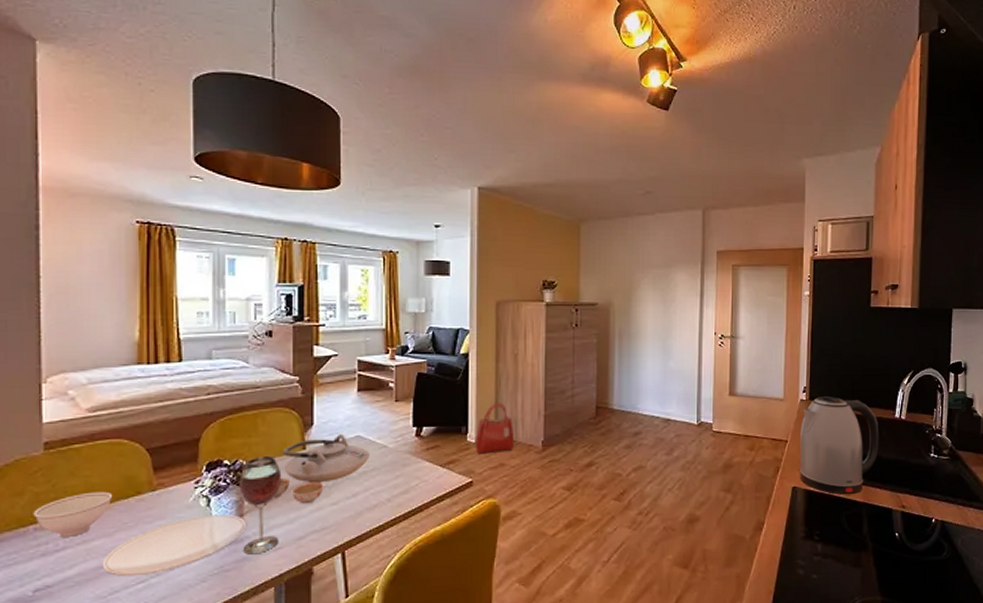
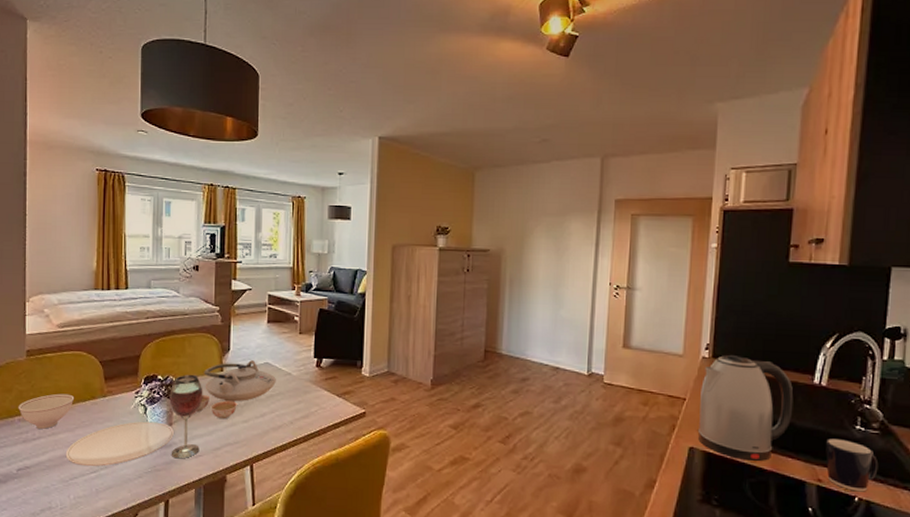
handbag: present [476,403,515,454] -> none [370,341,406,388]
mug: none [906,467,950,514] -> present [825,438,879,492]

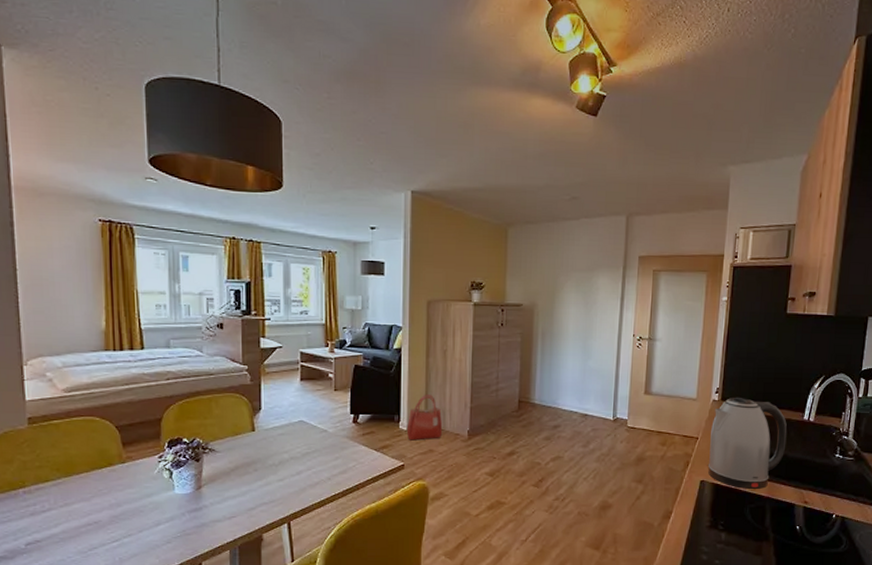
bowl: present [18,393,75,429] -> none [22,462,89,500]
plate: present [65,421,174,467] -> none [82,486,204,536]
wineglass: present [169,374,203,459] -> none [197,435,234,521]
teapot: present [197,360,276,419] -> none [228,419,312,479]
handbag: none [370,341,406,388] -> present [407,395,443,441]
mug: present [825,438,879,492] -> none [811,466,852,510]

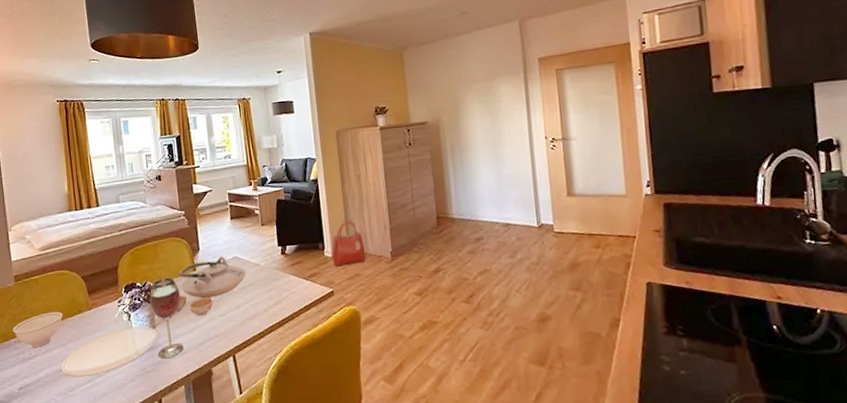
bowl: none [22,462,89,500] -> present [13,311,63,348]
plate: none [82,486,204,536] -> present [61,326,158,378]
wineglass: none [197,435,234,521] -> present [149,277,184,359]
teapot: none [228,419,312,479] -> present [176,256,246,316]
kettle: present [708,397,788,489] -> none [648,187,742,288]

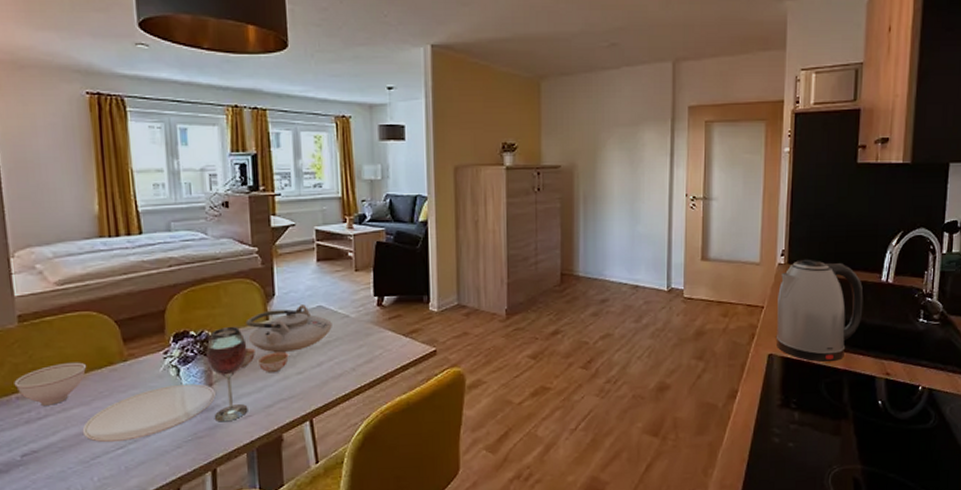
handbag: present [332,220,366,267] -> none [438,271,478,323]
kettle: none [648,187,742,288] -> present [775,259,864,362]

